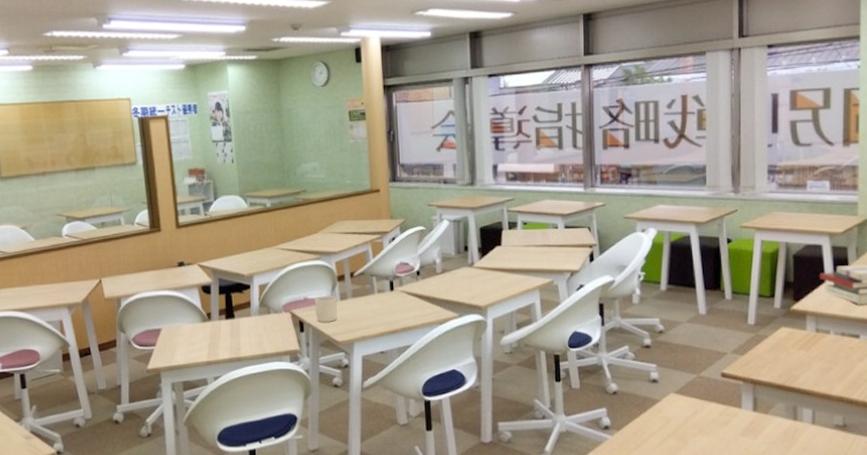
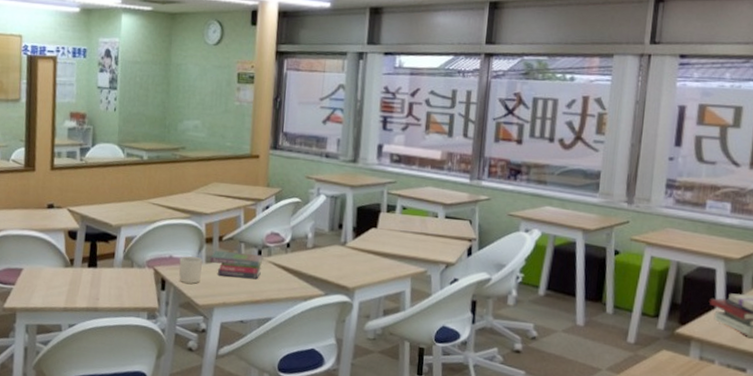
books: none [344,285,395,311] -> present [209,251,263,280]

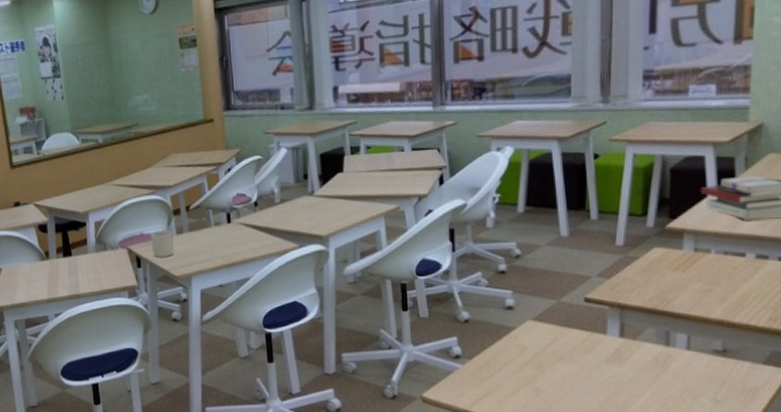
books: present [209,251,263,280] -> none [180,217,233,245]

